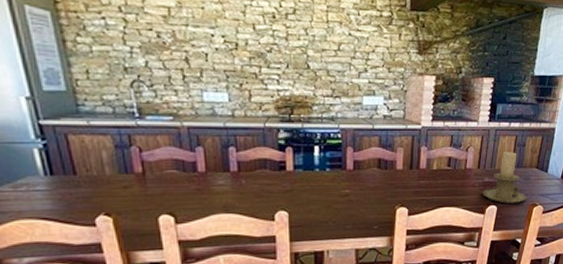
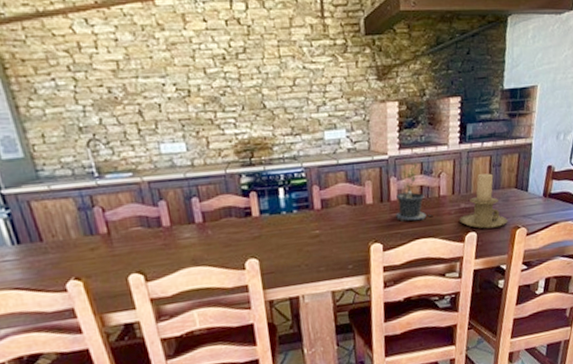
potted plant: none [423,135,458,190] -> present [396,162,434,221]

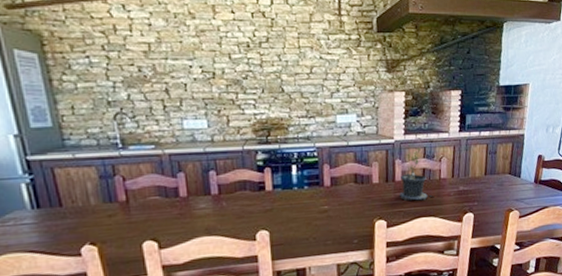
candle holder: present [458,173,508,229] -> none [457,160,502,210]

